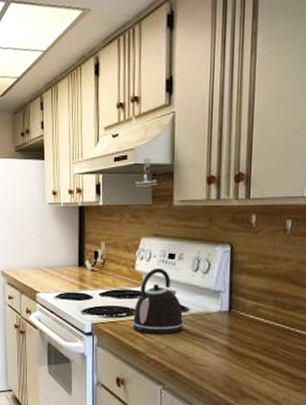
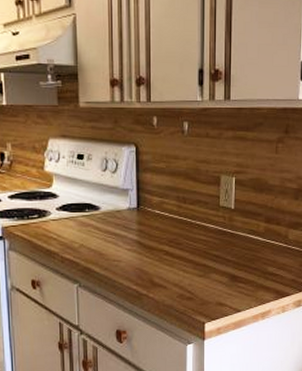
kettle: present [132,268,184,334] -> none [44,169,96,234]

